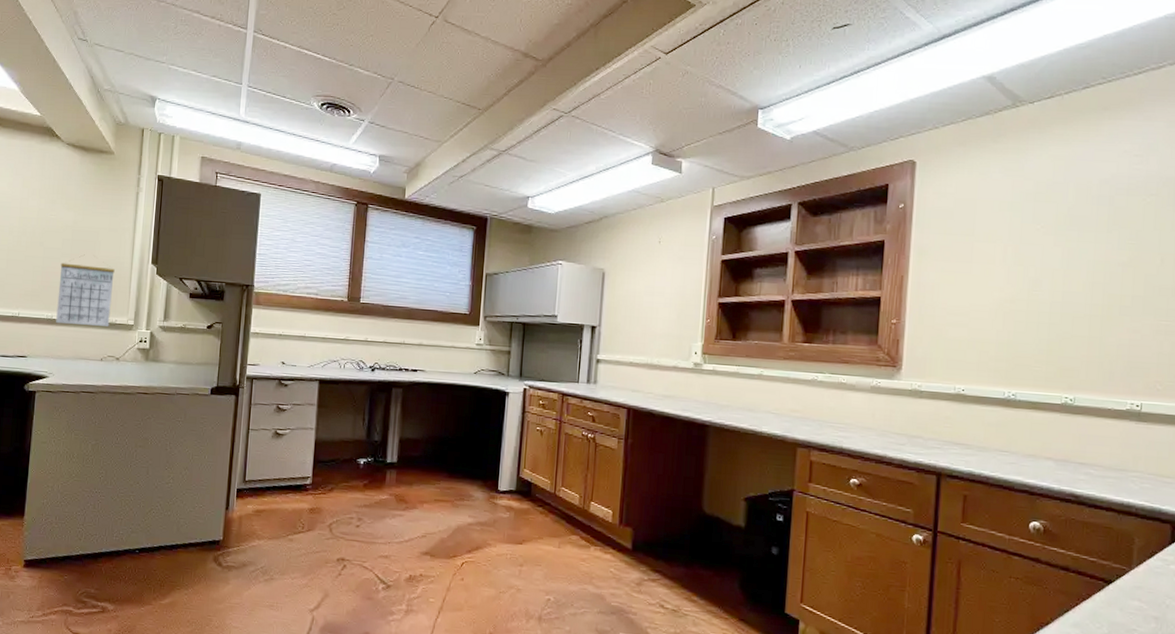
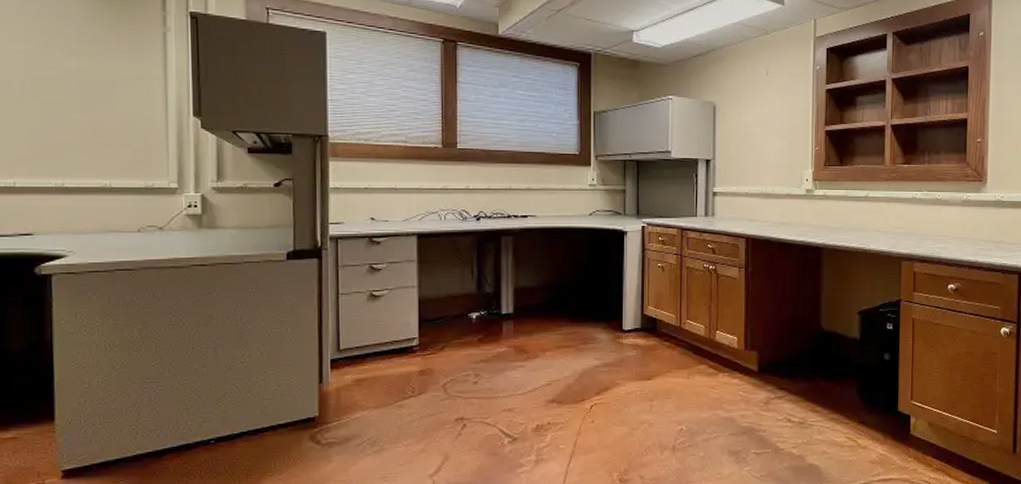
calendar: present [56,254,115,326] -> none [67,108,145,192]

